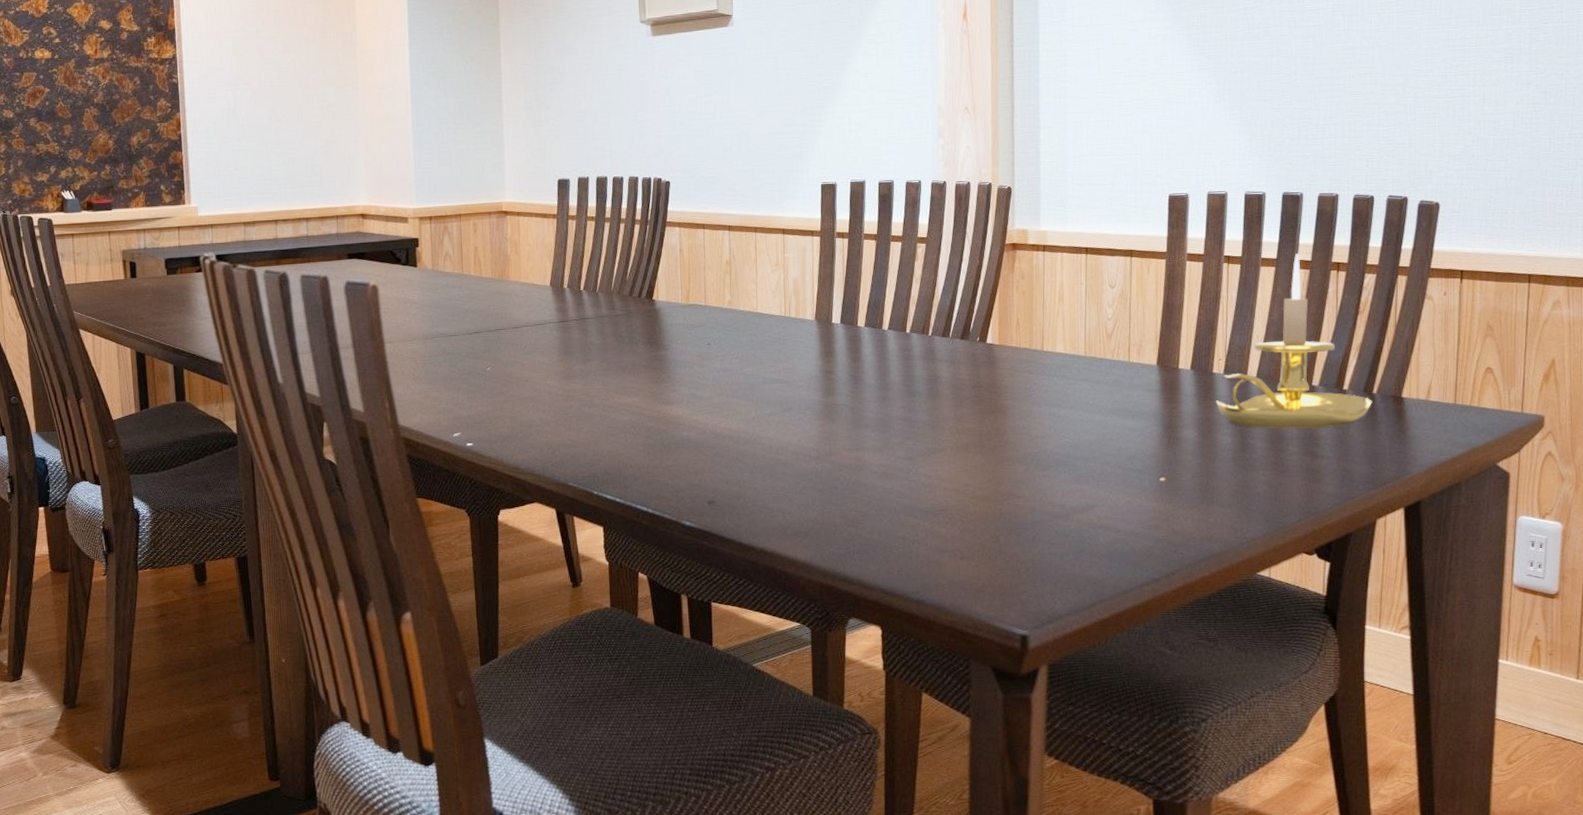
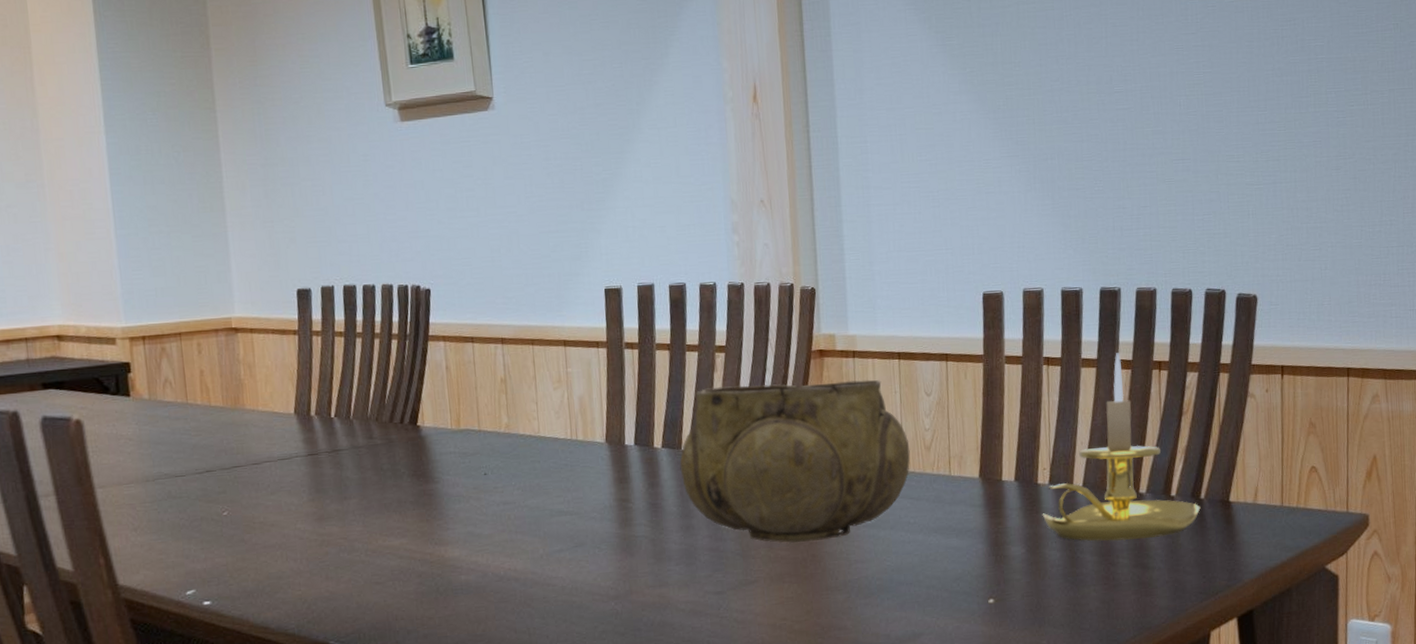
decorative bowl: none [880,271,1092,418] -> present [679,379,910,544]

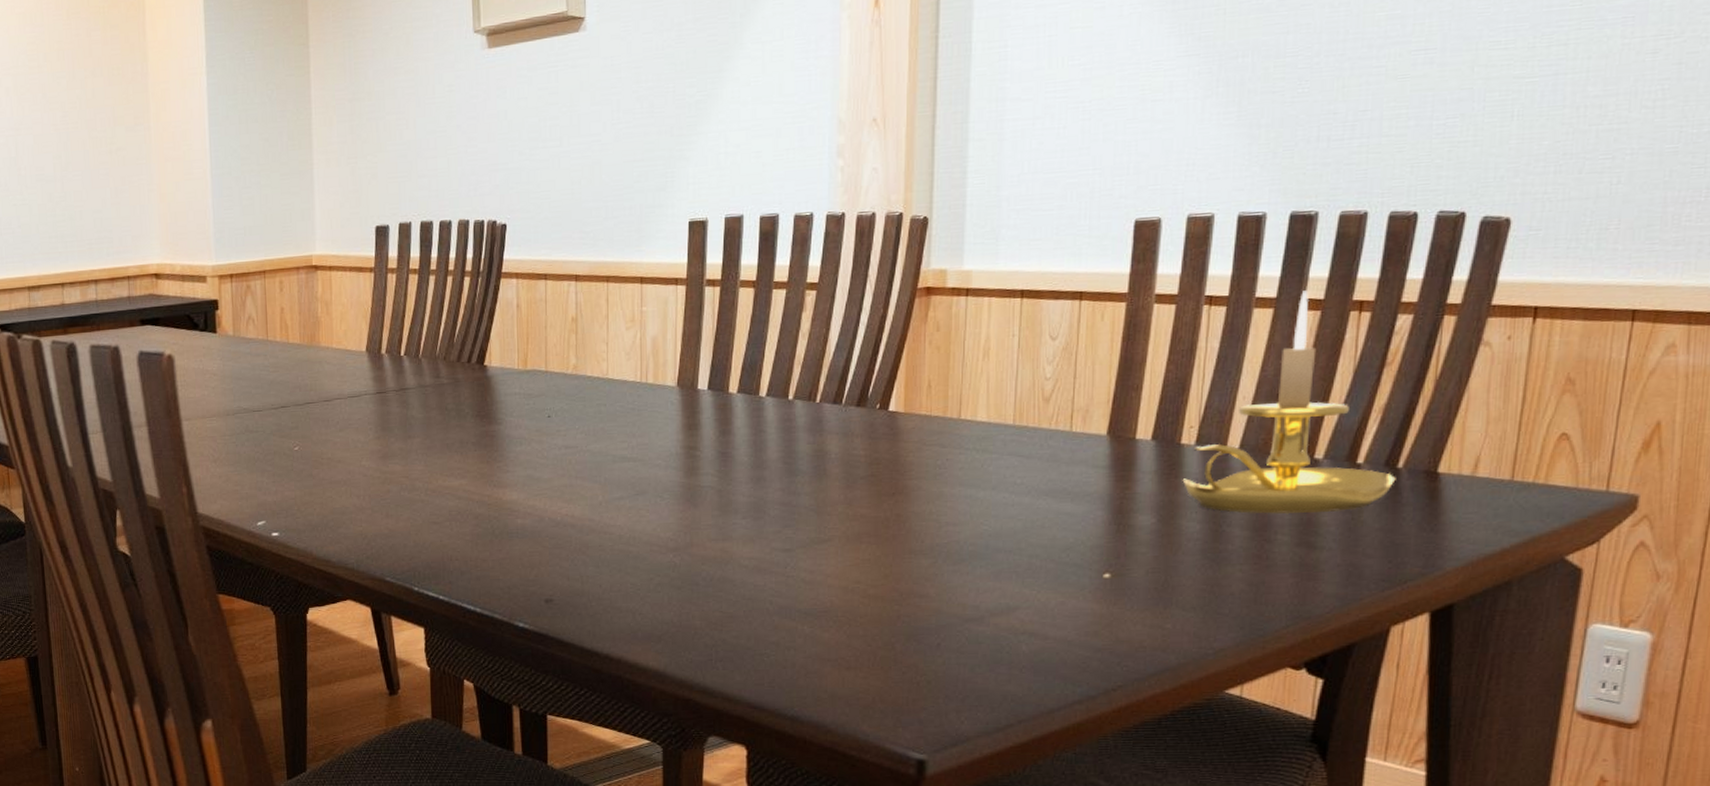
decorative bowl: present [679,379,910,544] -> none [755,321,1025,501]

